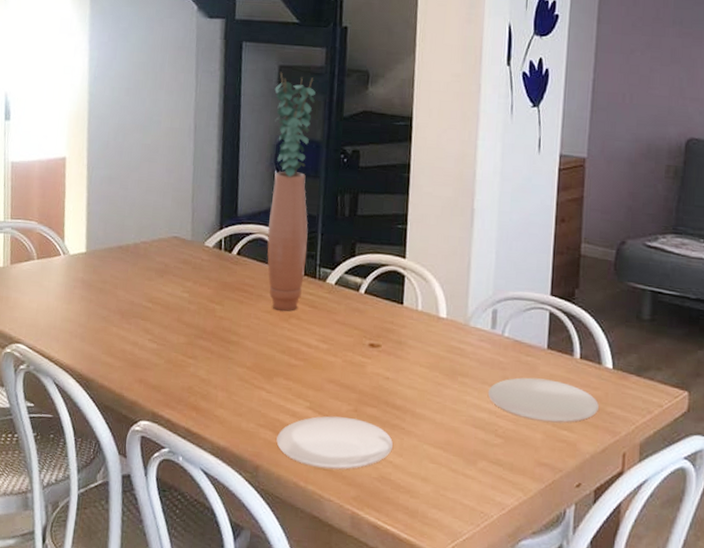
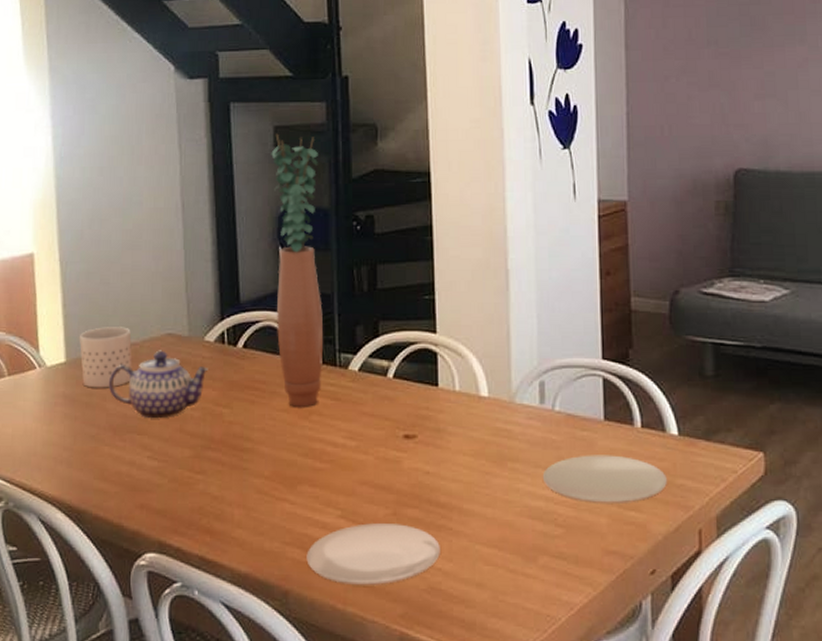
mug: none [98,225,143,278] -> present [80,327,133,388]
teapot: none [120,250,206,308] -> present [108,350,209,418]

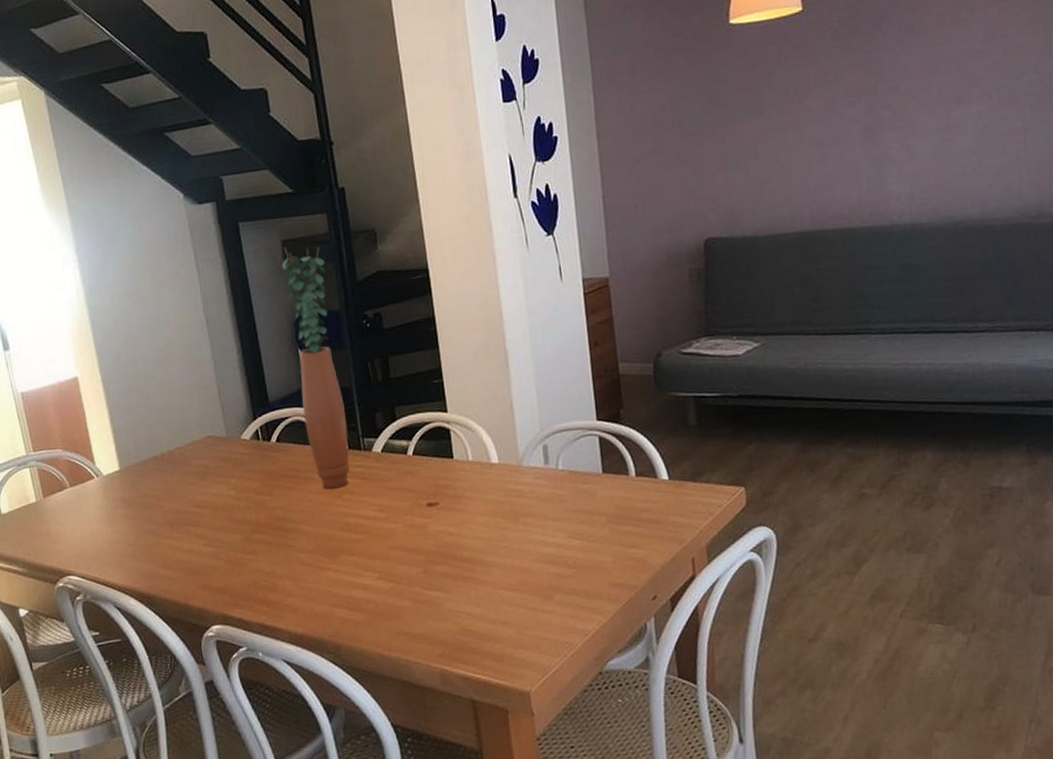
mug: present [80,327,133,388] -> none [129,434,180,490]
teapot: present [108,350,209,418] -> none [160,451,248,511]
plate: present [306,523,440,586] -> none [352,579,469,635]
plate: present [542,455,667,505] -> none [552,502,662,546]

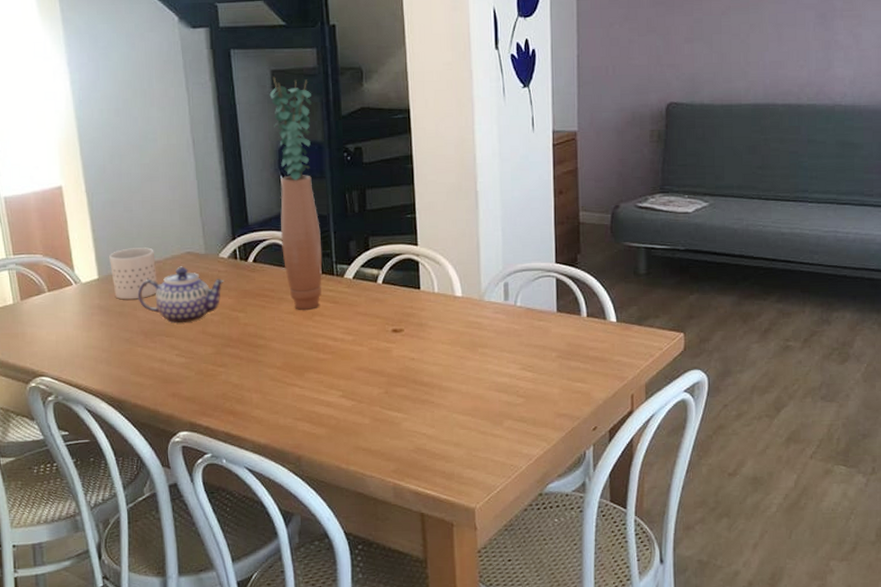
mug: none [129,434,180,490] -> present [109,247,158,300]
teapot: none [160,451,248,511] -> present [137,266,224,323]

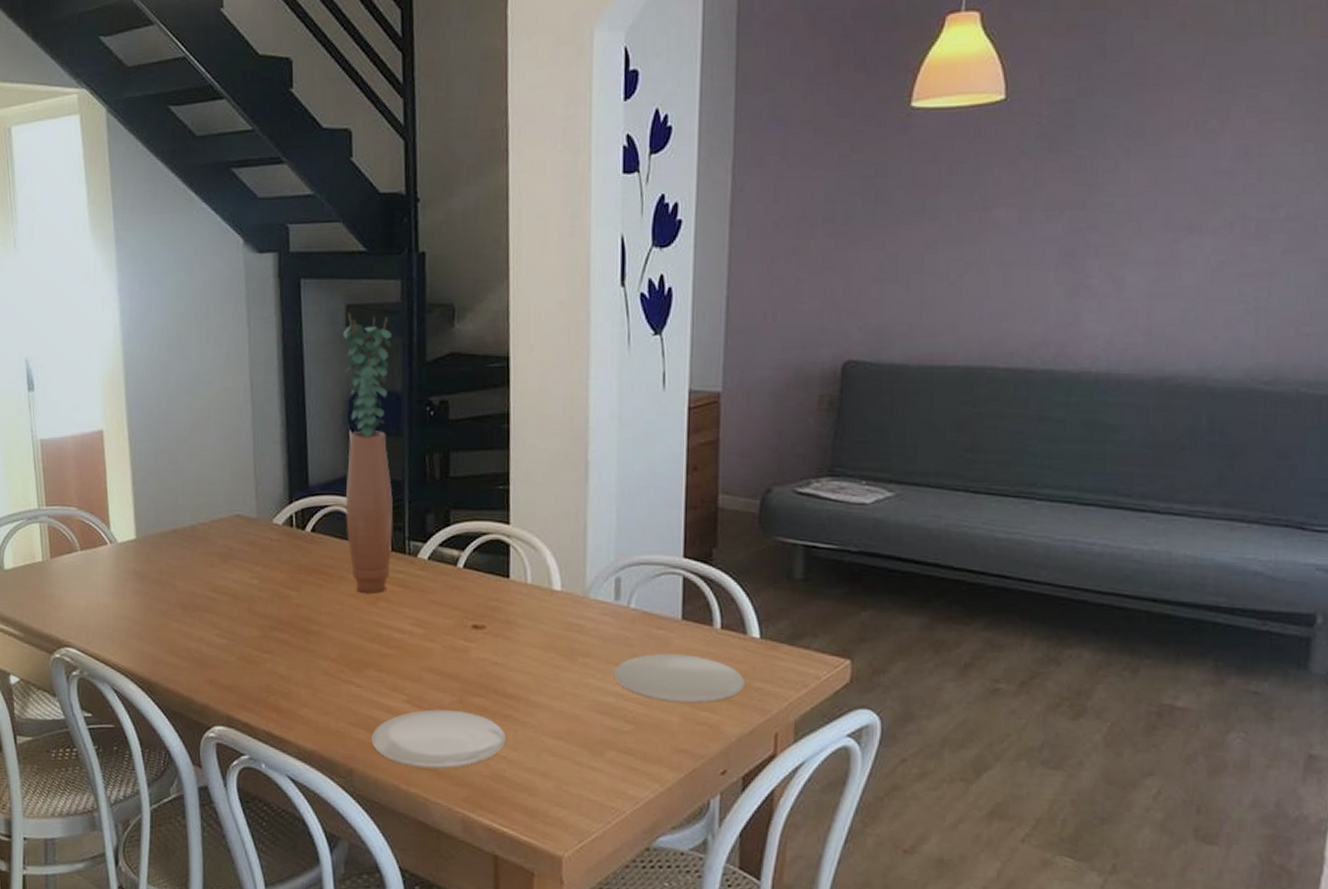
mug: present [109,247,158,300] -> none [149,506,201,566]
teapot: present [137,266,224,323] -> none [178,531,277,597]
plate: none [315,400,424,450] -> present [371,709,505,770]
plate: none [506,339,607,379] -> present [613,653,745,705]

